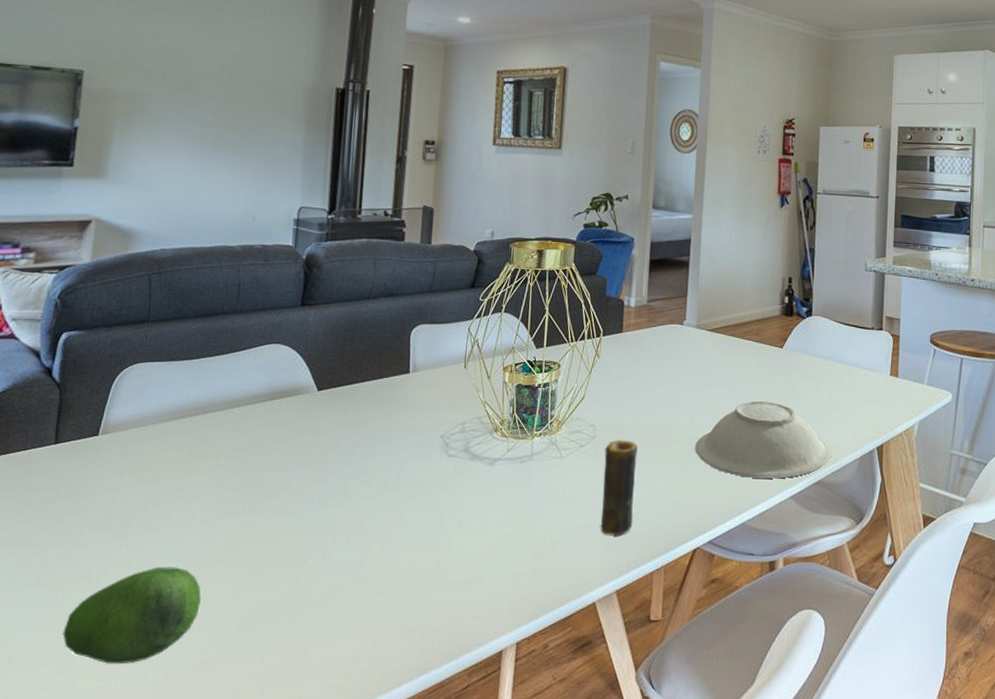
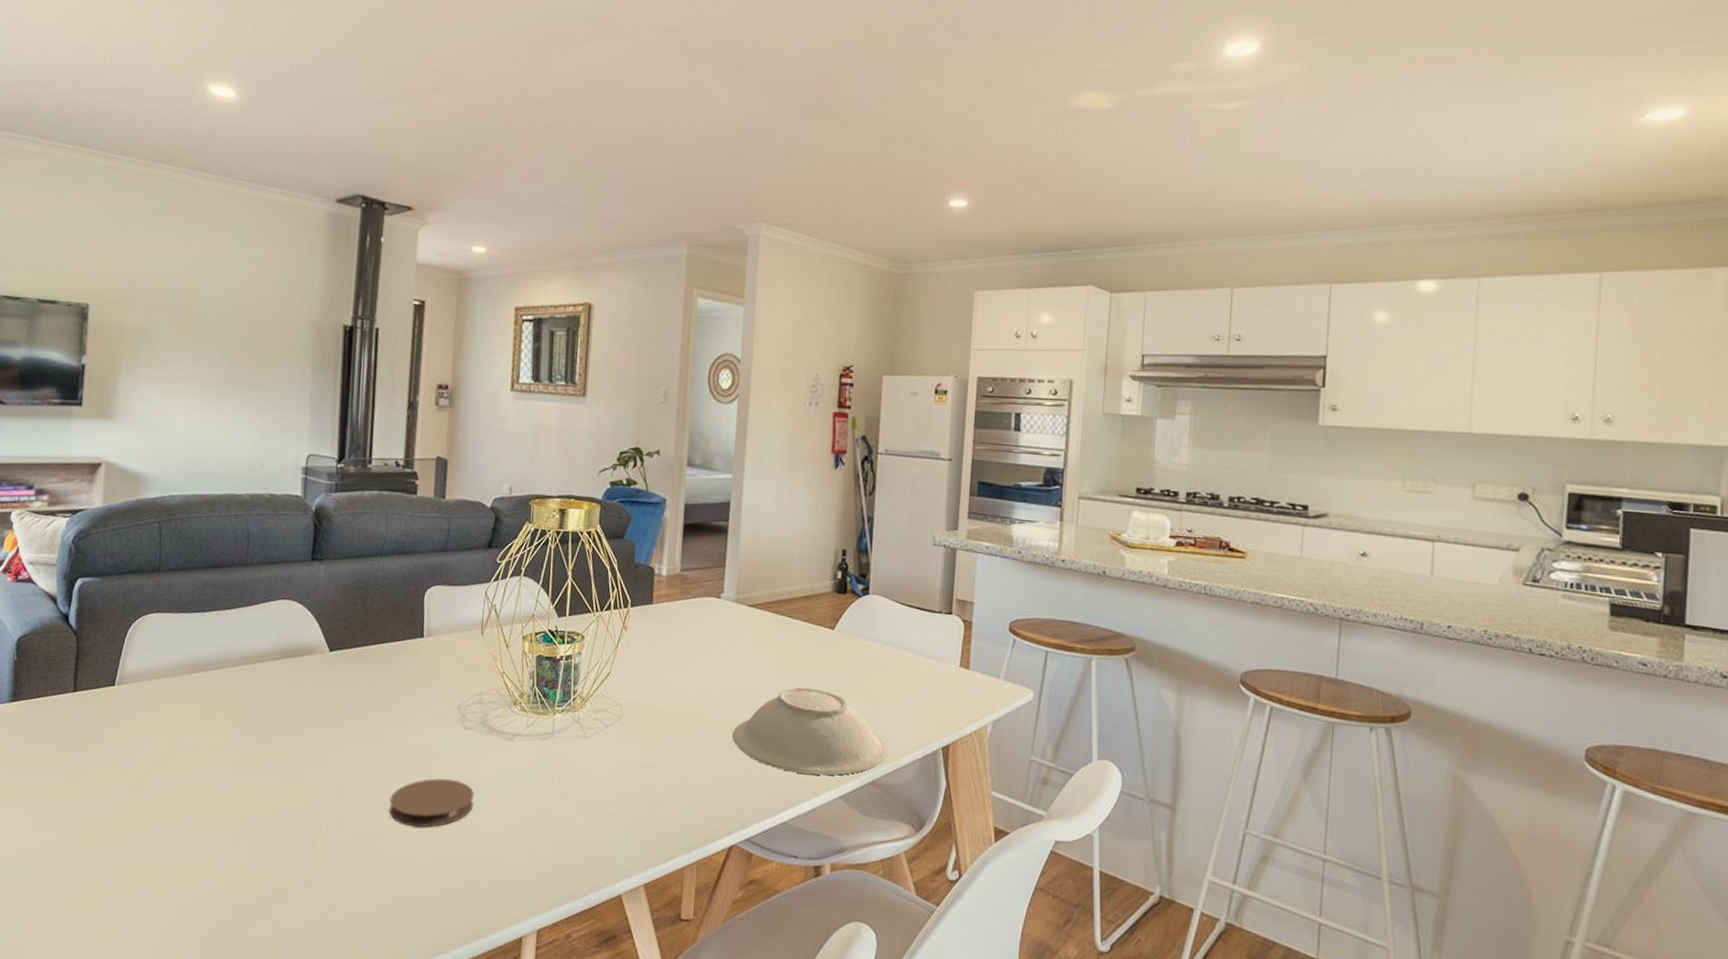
fruit: present [63,566,201,664] -> none [87,822,218,917]
coaster: none [374,505,457,554] -> present [389,778,474,828]
candle: present [600,439,638,536] -> none [627,721,669,826]

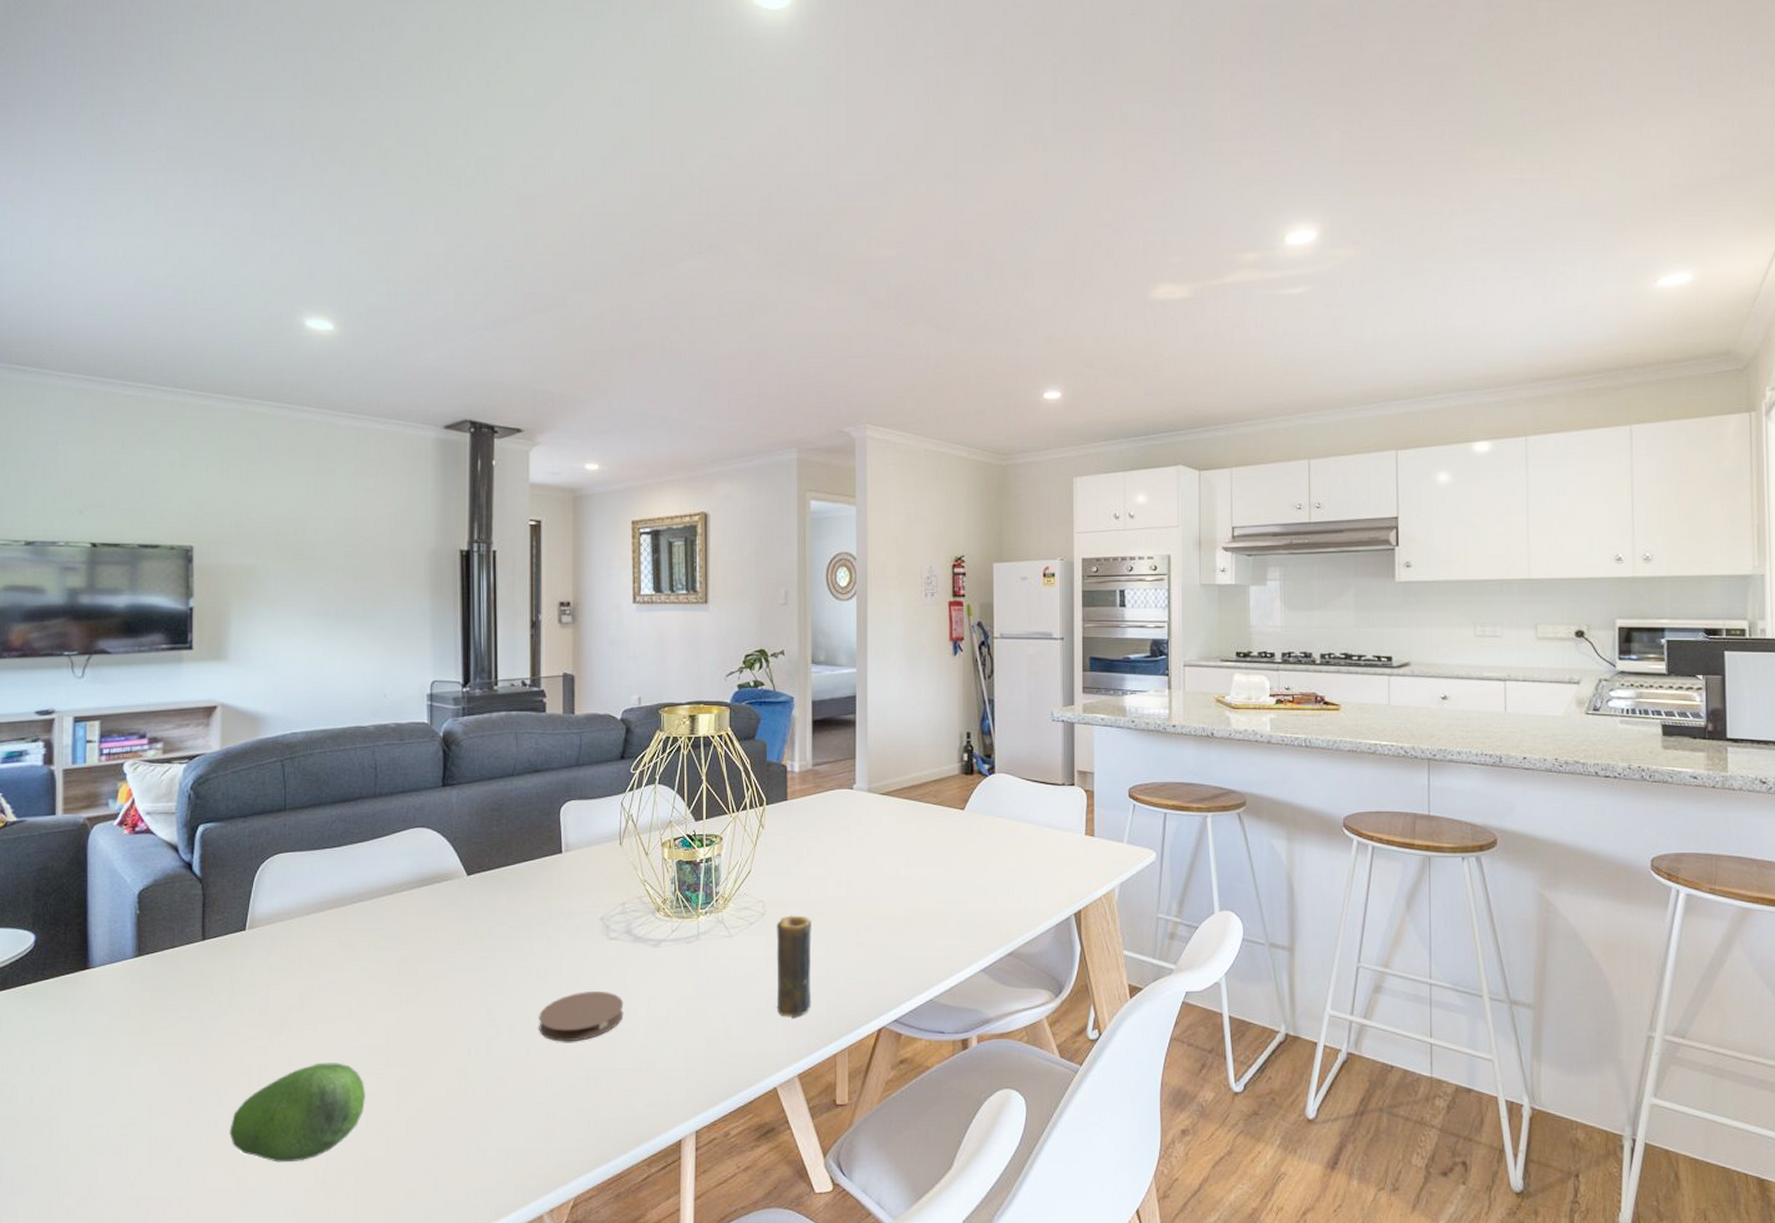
fruit: none [87,822,218,917] -> present [229,1062,365,1163]
candle: none [627,721,669,826] -> present [776,915,811,1018]
bowl: present [732,687,888,776] -> none [874,869,1024,951]

